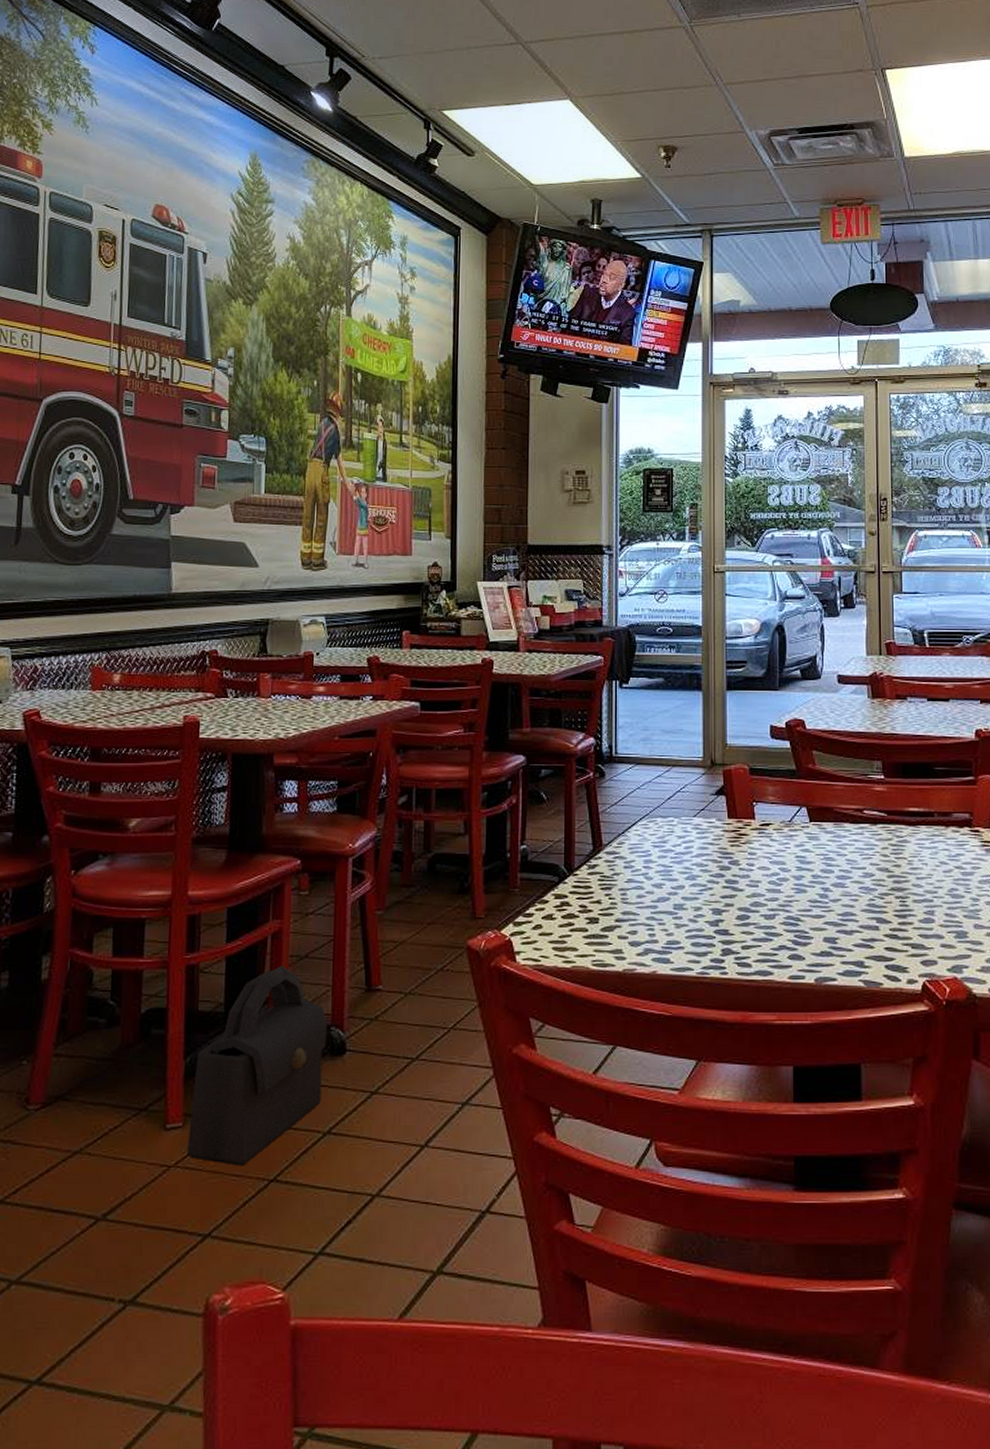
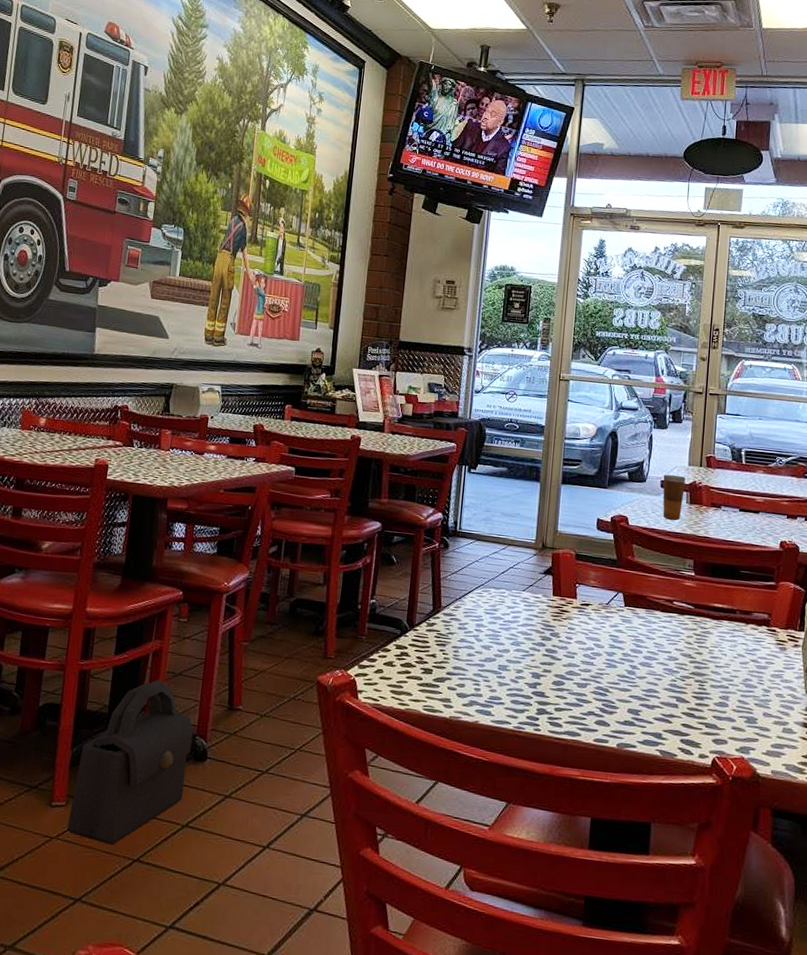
beverage cup: none [839,667,865,720] -> present [662,474,686,521]

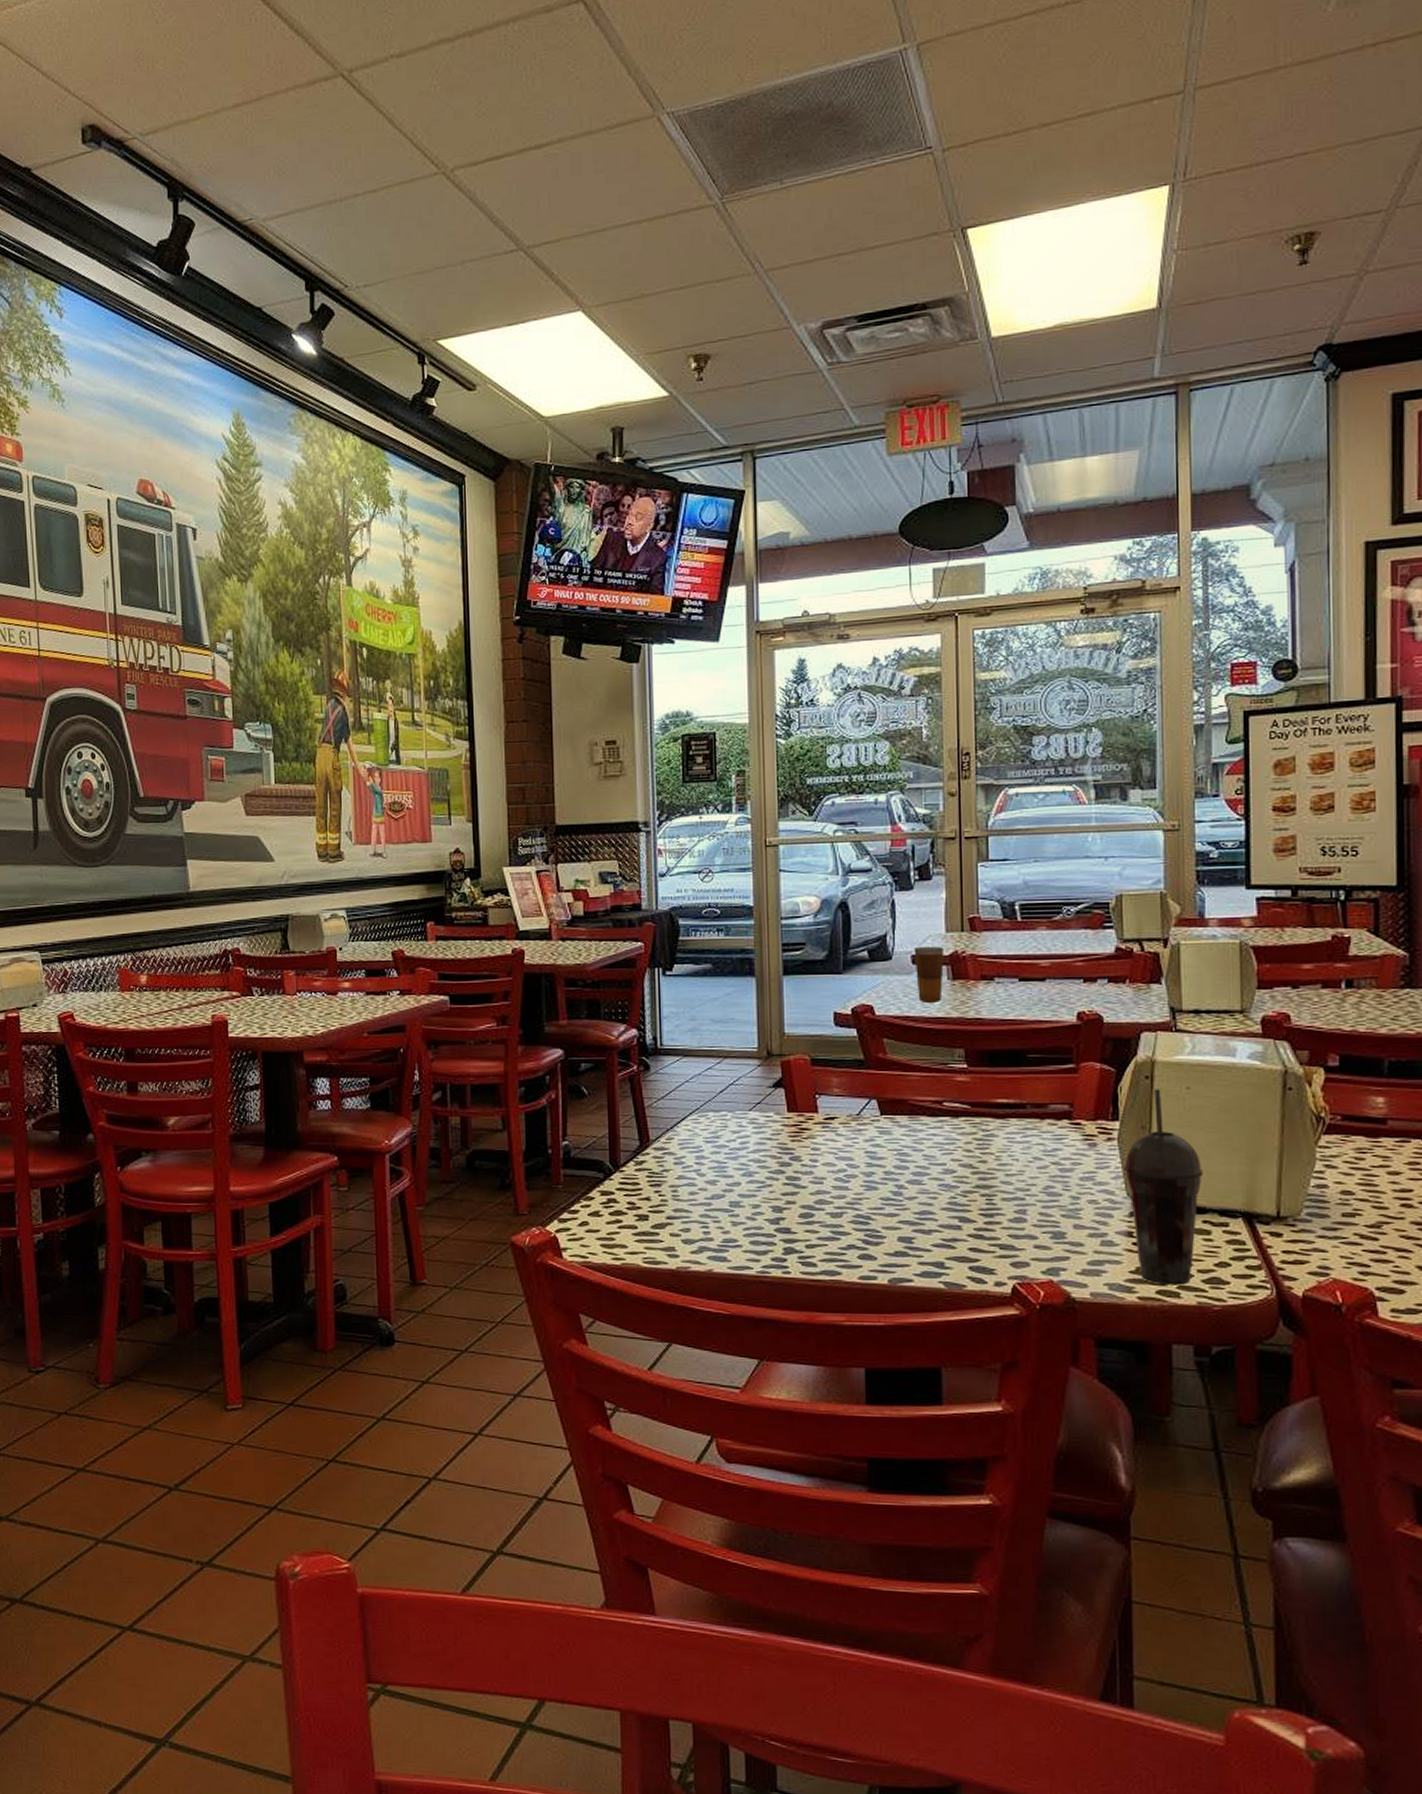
handbag: present [66,679,194,845] -> none [248,1258,375,1446]

